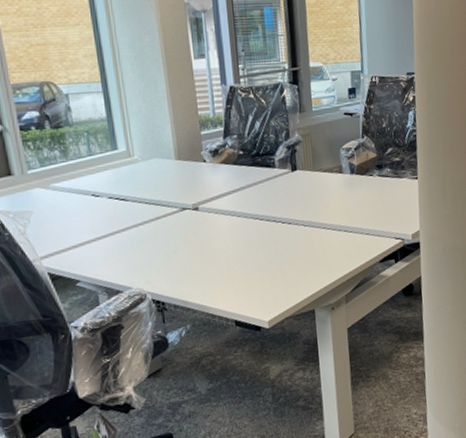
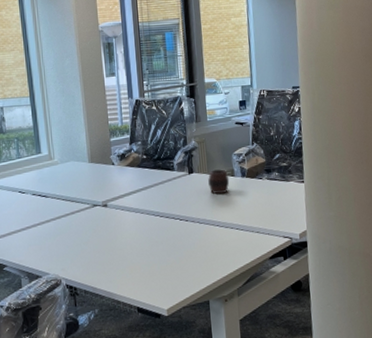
cup: none [313,165,338,194] -> present [208,169,230,194]

